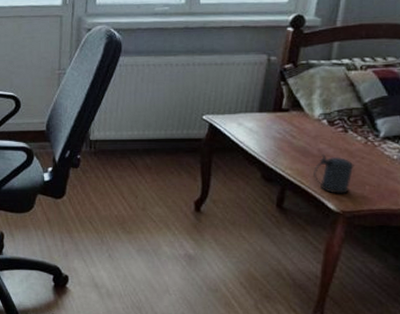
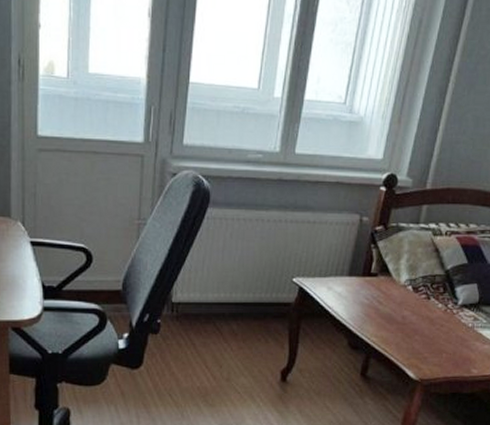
beer stein: present [314,154,354,194] -> none [397,321,434,362]

